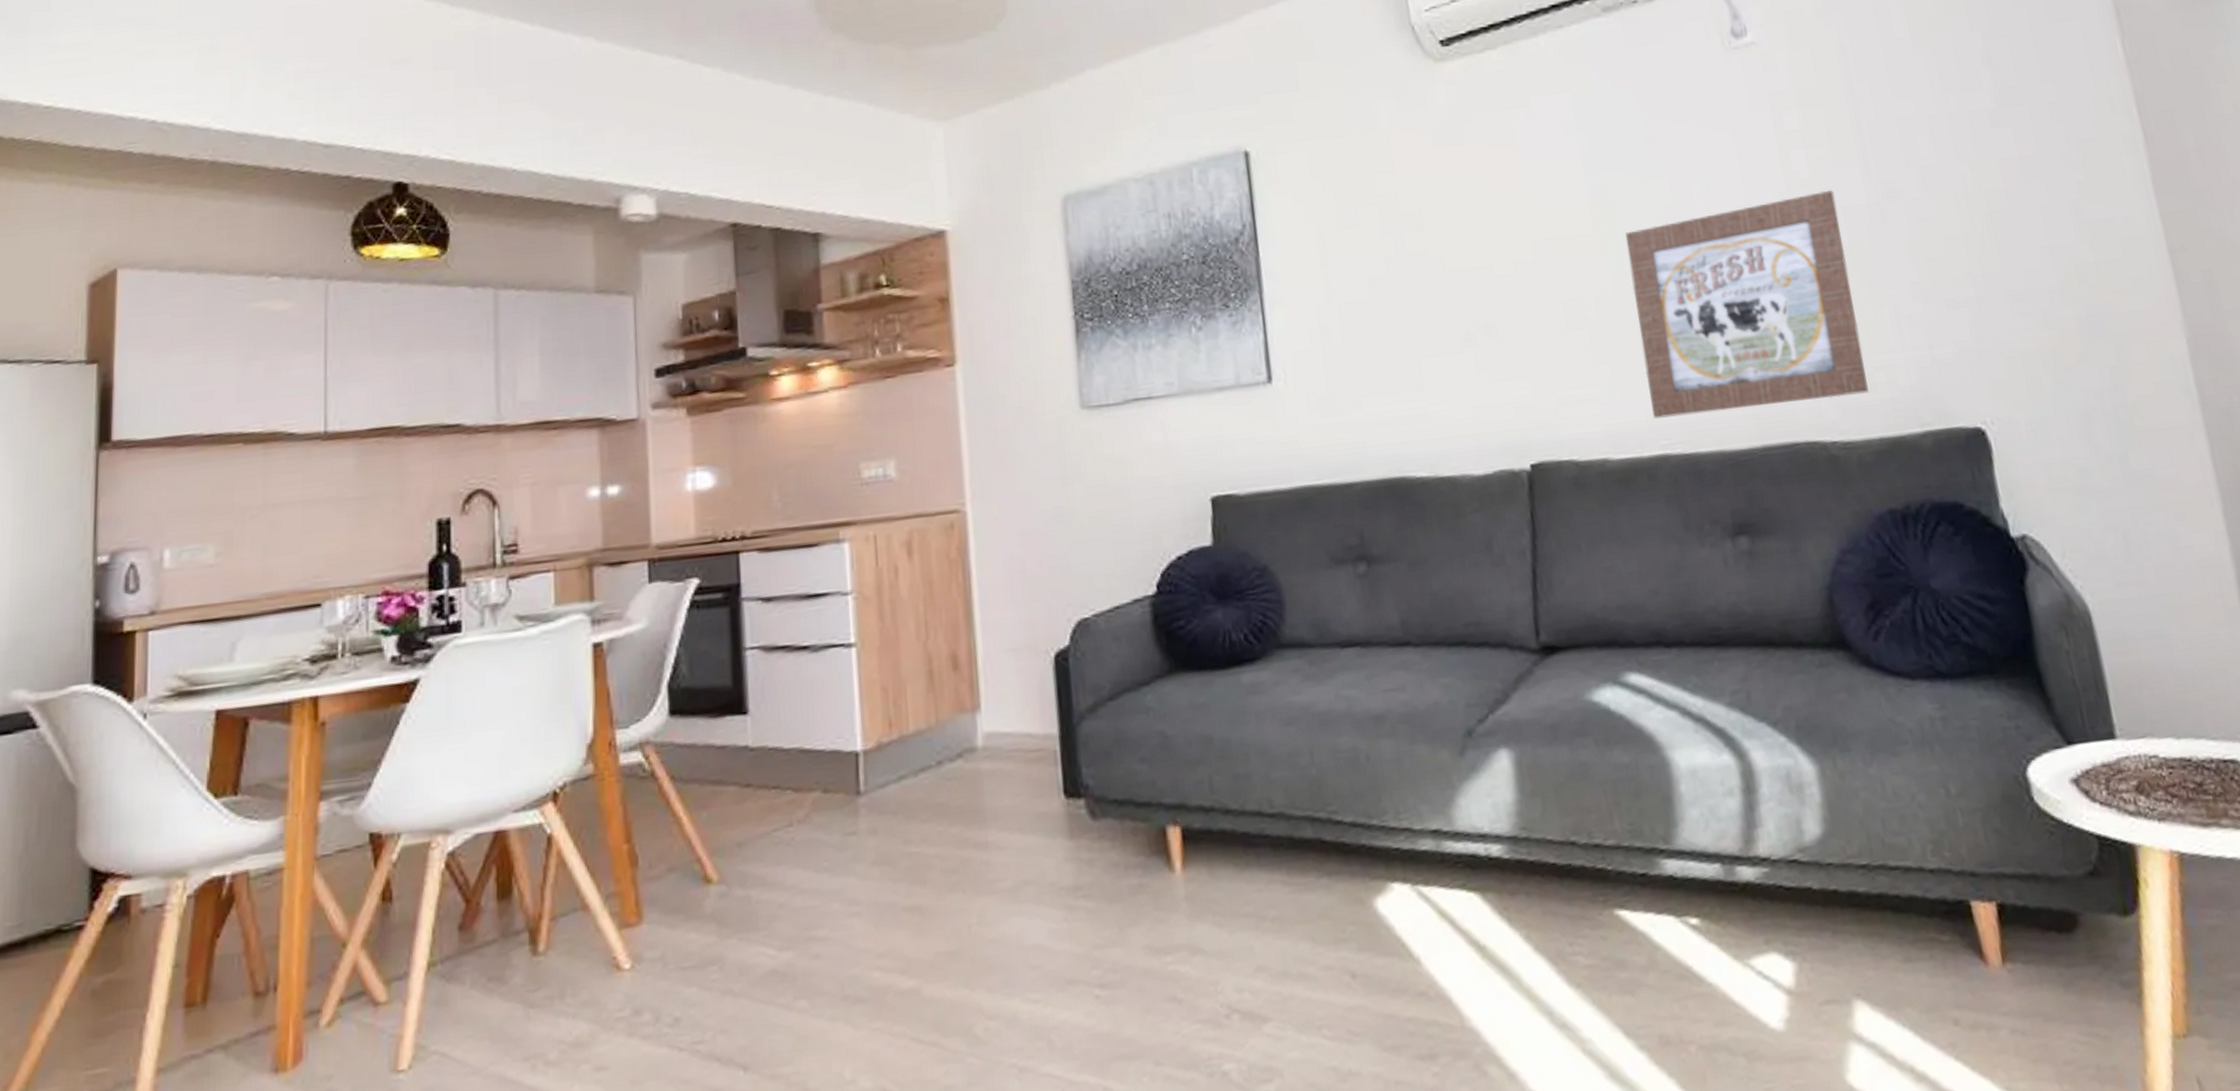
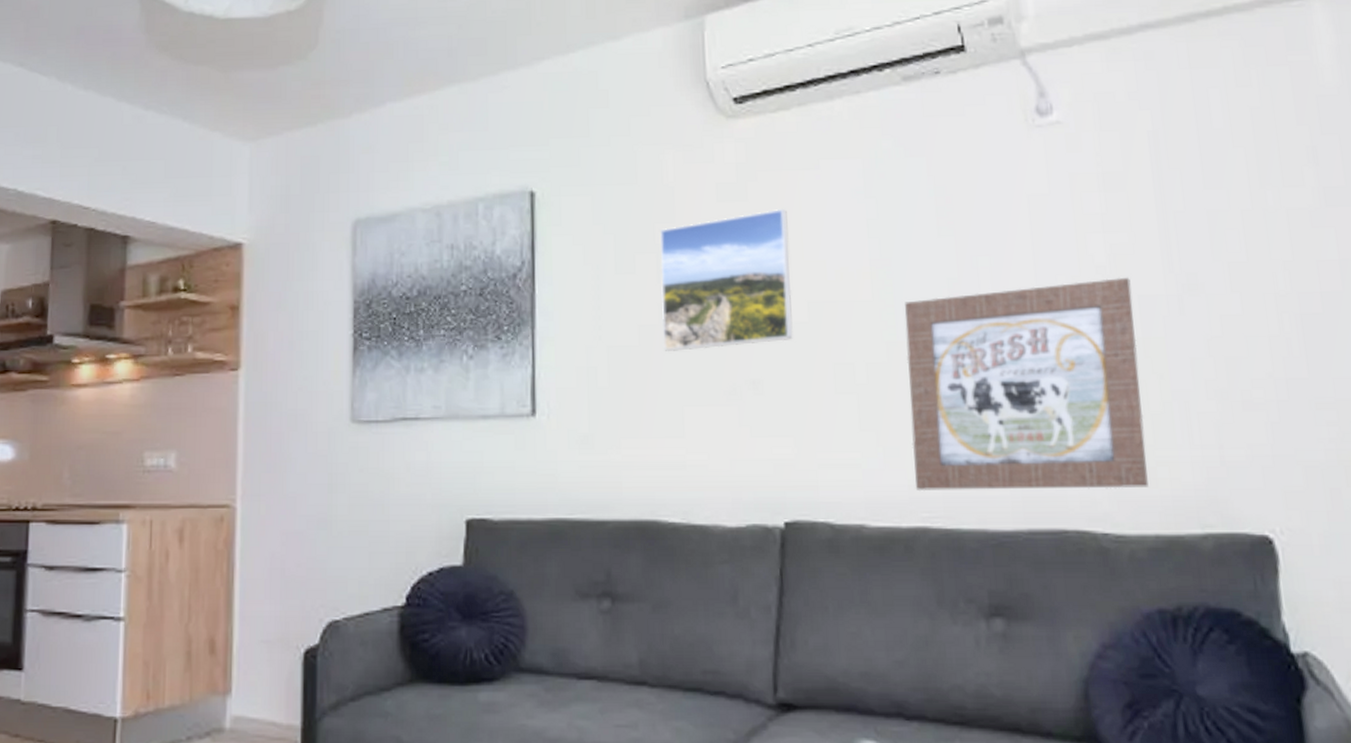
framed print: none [1380,149,1521,304] -> present [660,208,793,351]

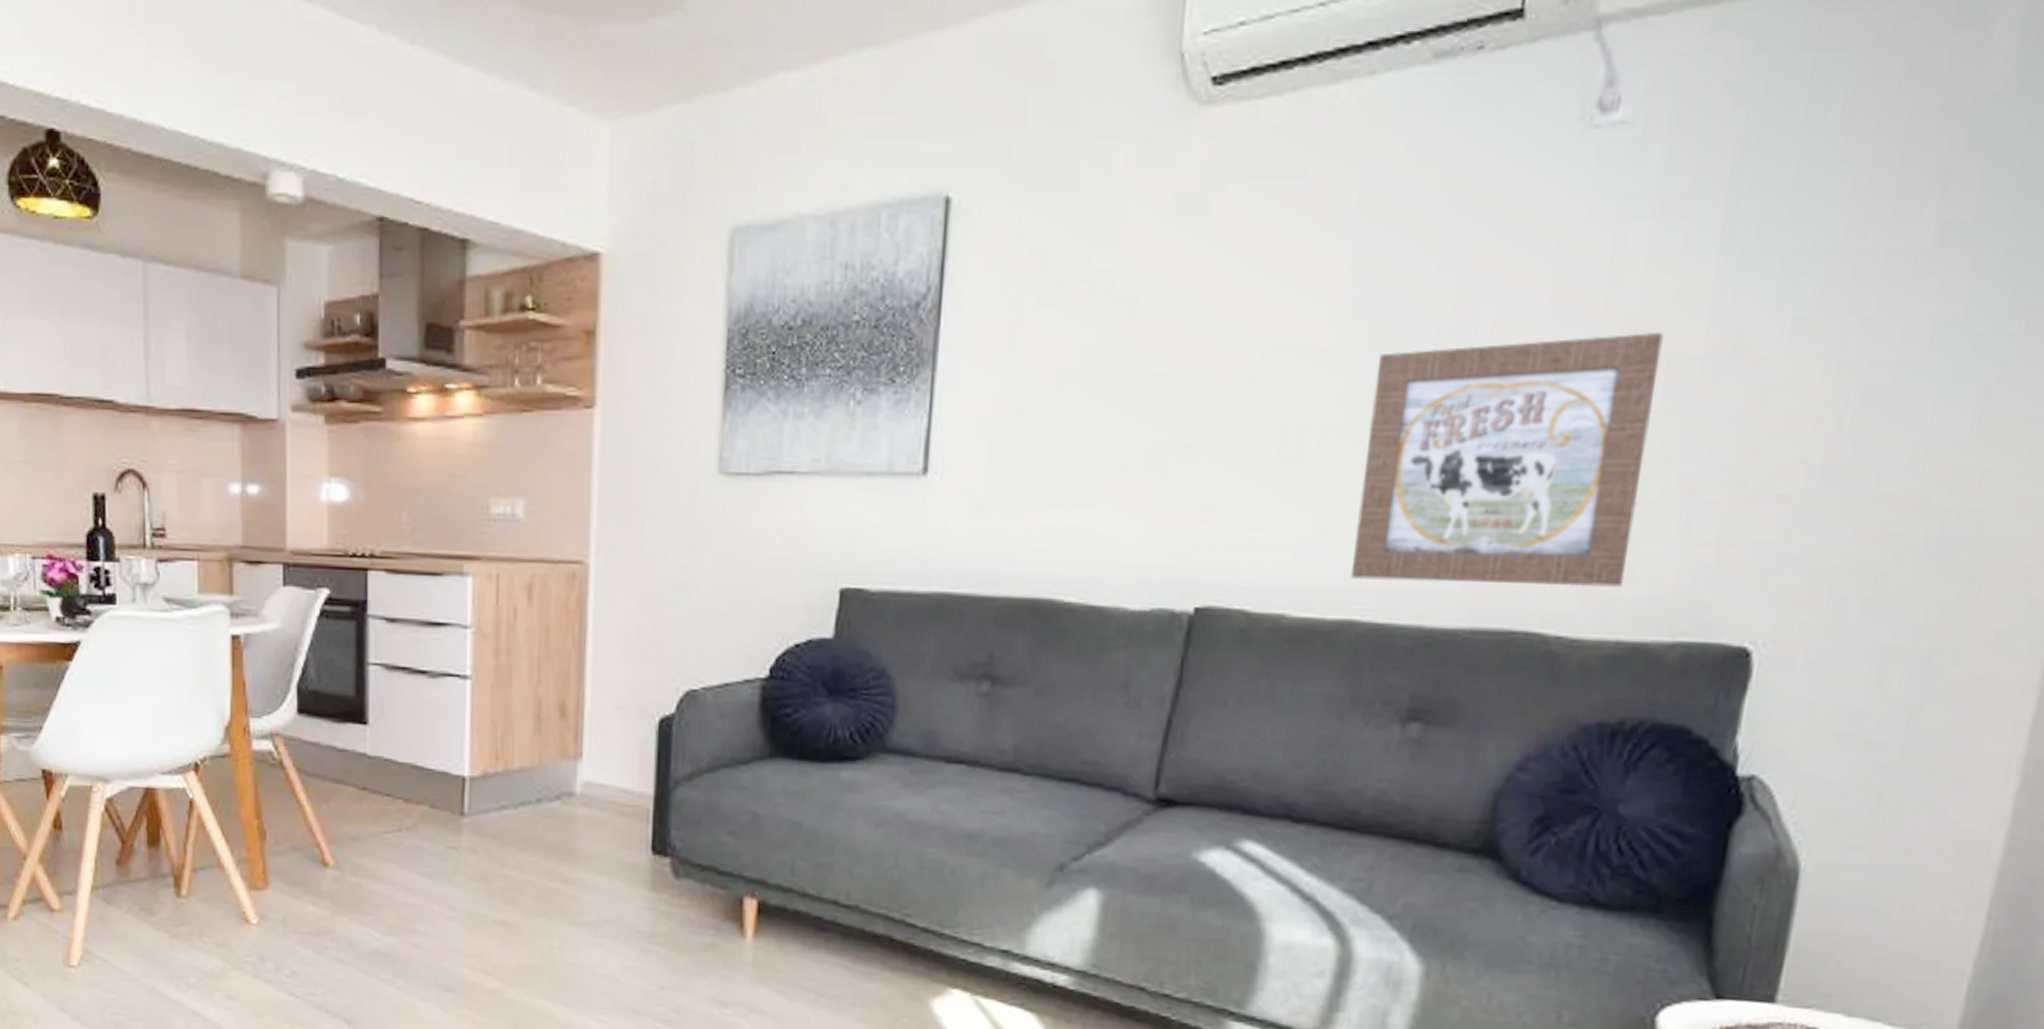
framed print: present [660,208,793,351] -> none [1084,228,1256,404]

